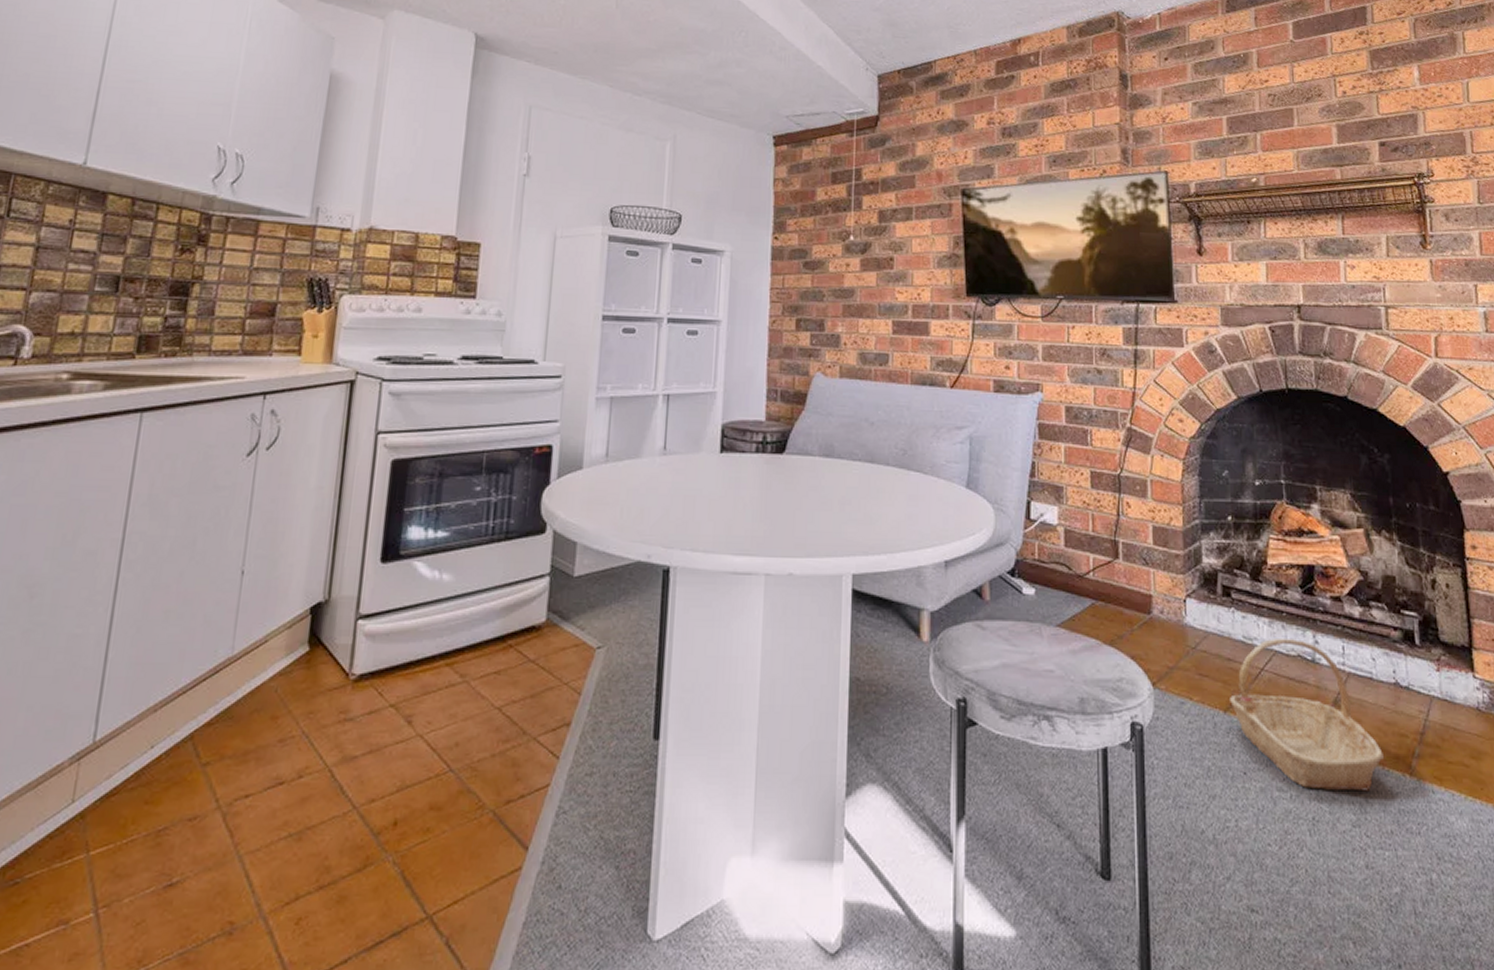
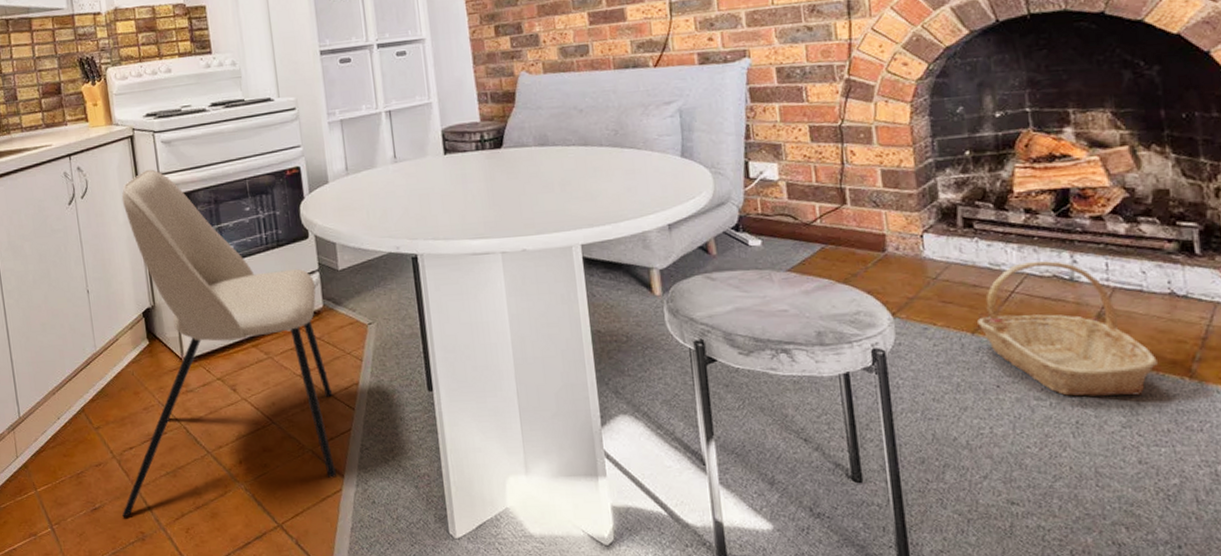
dining chair: none [208,424,542,897] -> present [121,169,337,516]

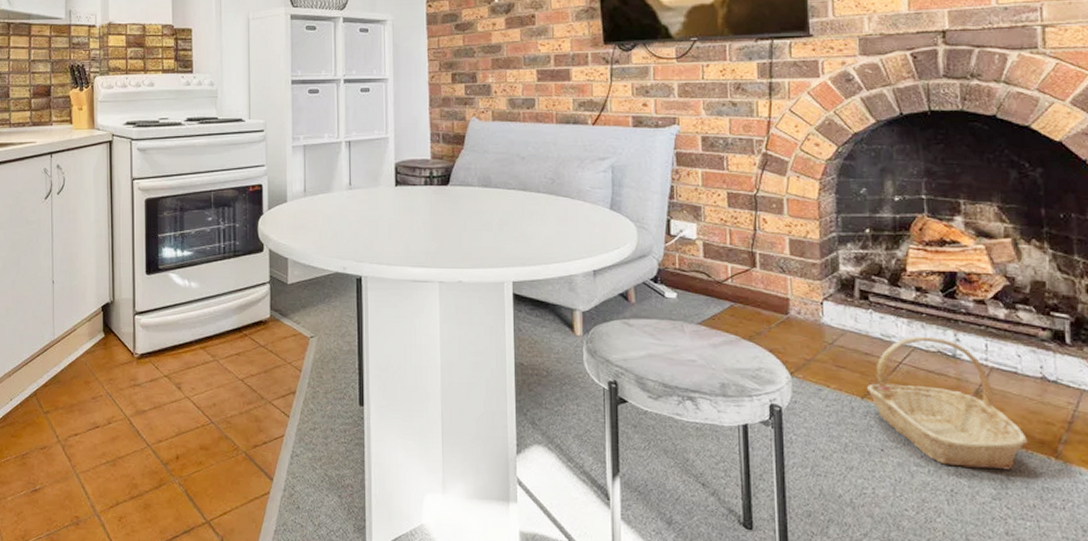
dining chair: present [121,169,337,516] -> none [60,173,271,500]

